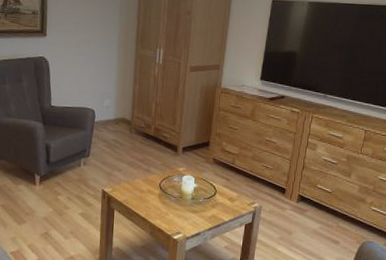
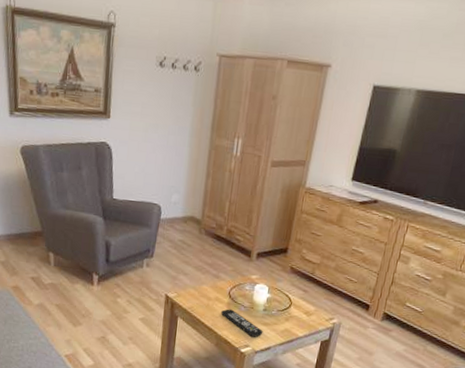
remote control: none [154,200,193,224] -> present [221,309,263,337]

